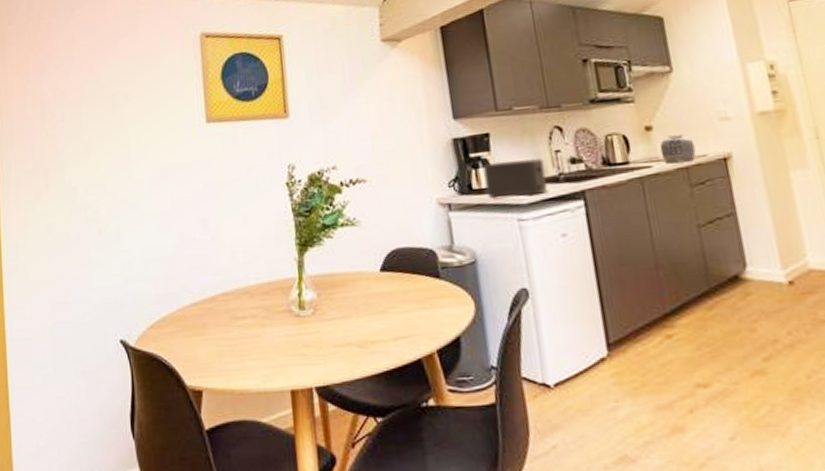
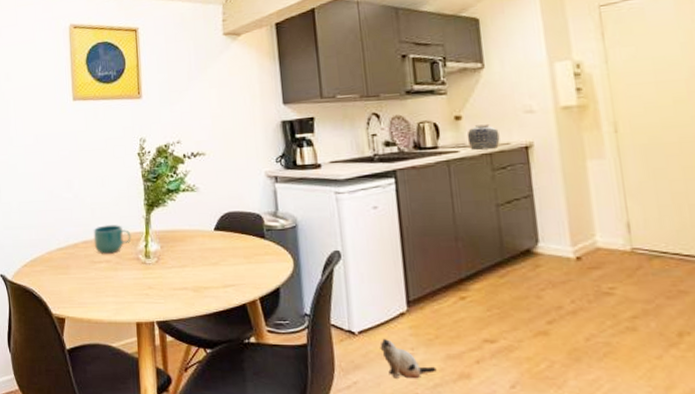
cup: none [235,270,282,306] -> present [93,225,132,254]
toaster: present [483,158,548,197] -> none [307,141,363,173]
cat: none [580,390,646,438] -> present [380,338,437,378]

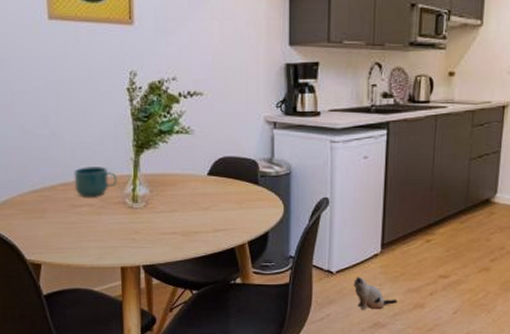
decorative jar: present [466,124,500,150] -> none [456,82,484,106]

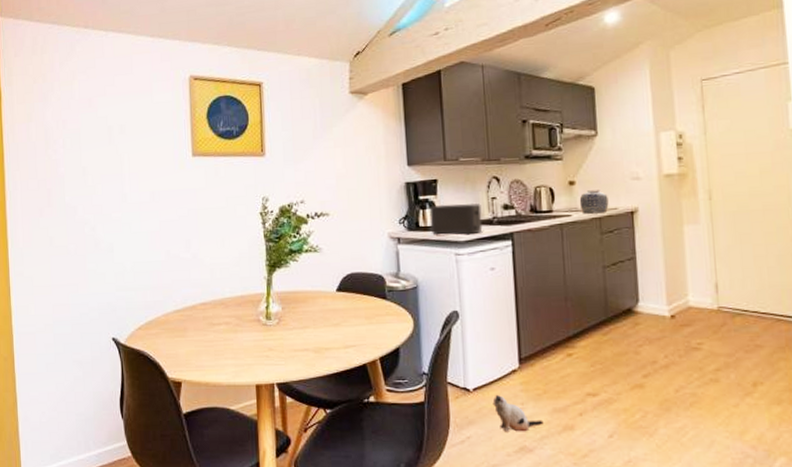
cup: present [73,167,118,197] -> none [212,286,252,315]
toaster: none [308,89,361,122] -> present [429,203,483,235]
decorative jar: none [456,82,484,106] -> present [579,190,609,214]

